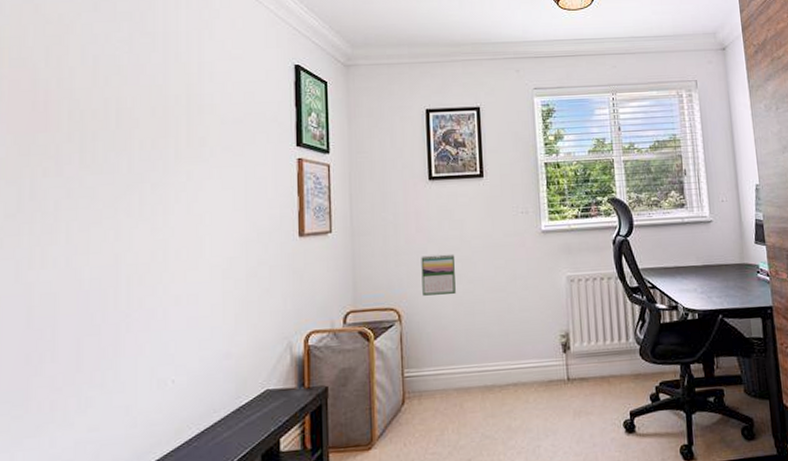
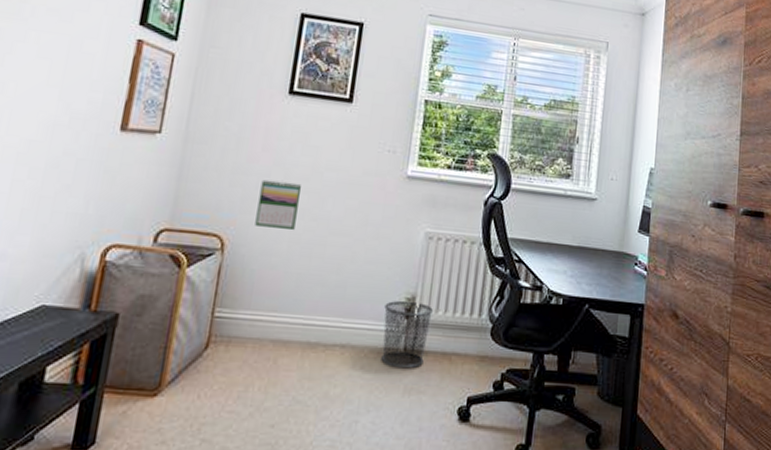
waste bin: none [544,337,587,396] -> present [381,300,434,369]

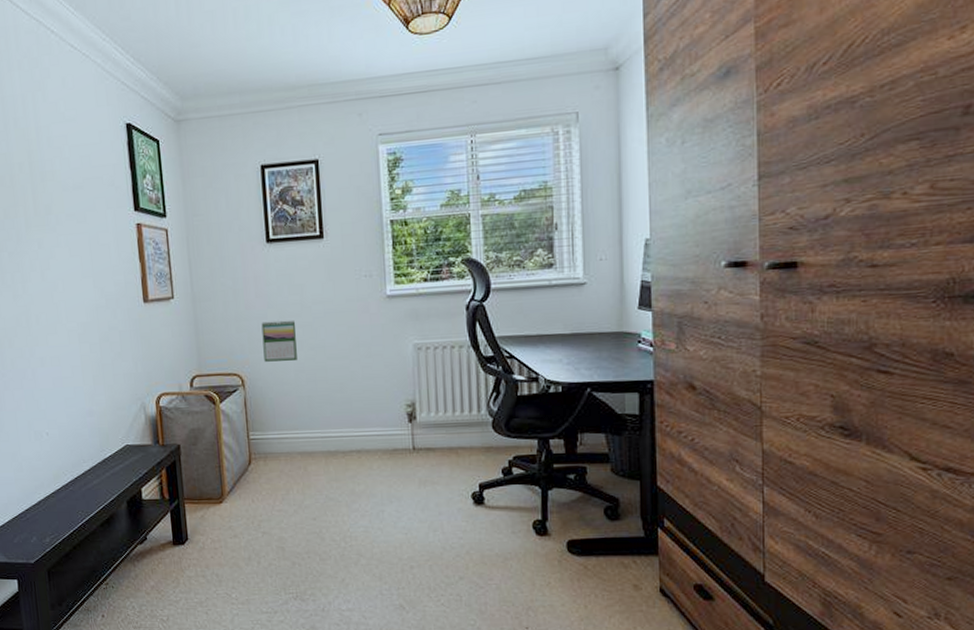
waste bin: present [381,300,434,369] -> none [388,406,434,465]

